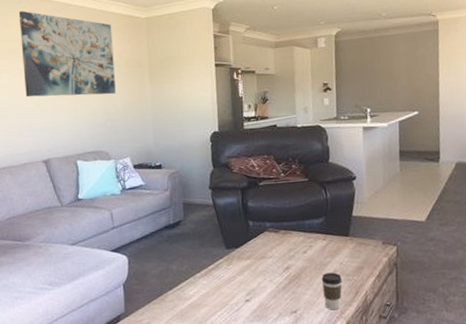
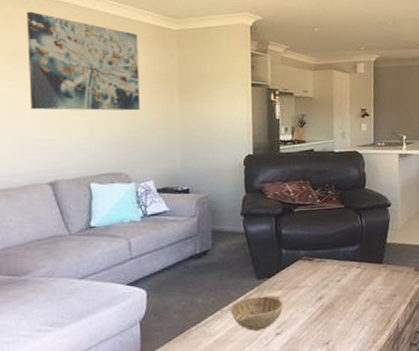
decorative bowl: none [202,264,252,297] -> present [230,295,284,331]
coffee cup: present [321,272,342,310] -> none [354,301,375,340]

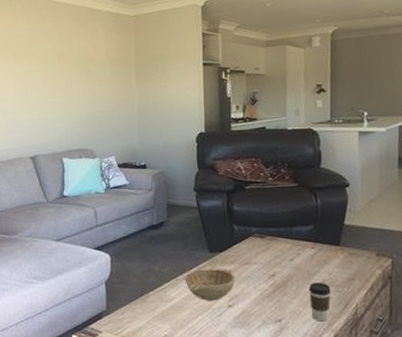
wall art: present [26,11,140,111] -> none [9,8,102,94]
coffee cup: none [354,301,375,340] -> present [308,283,331,322]

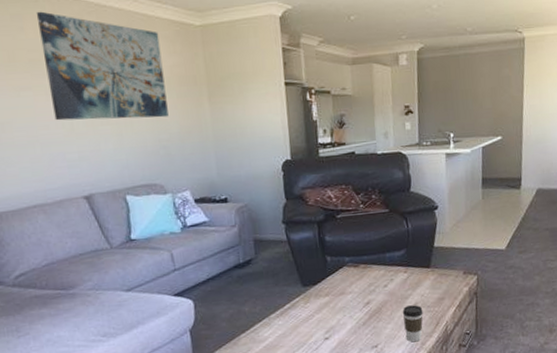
wall art: none [9,8,102,94] -> present [36,11,169,121]
decorative bowl: present [184,269,236,301] -> none [277,301,331,336]

